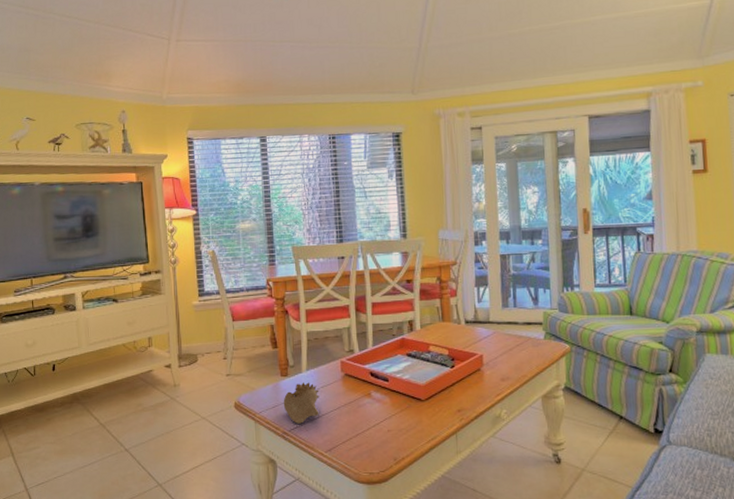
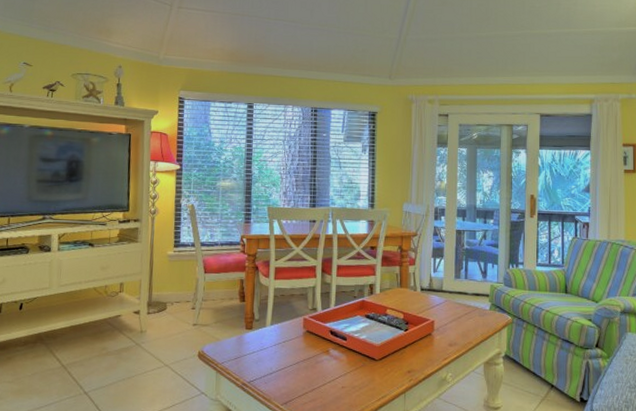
seashell: present [283,382,320,424] -> none [245,336,281,376]

